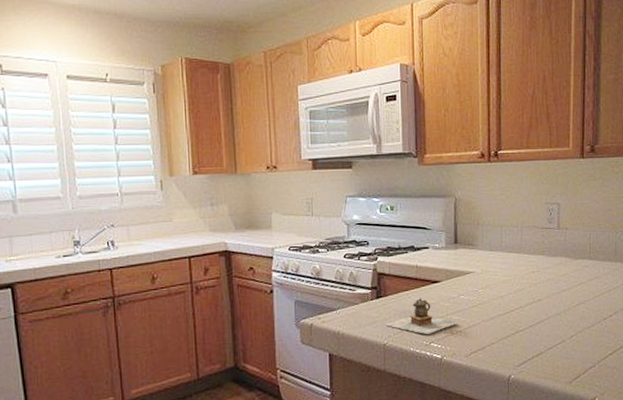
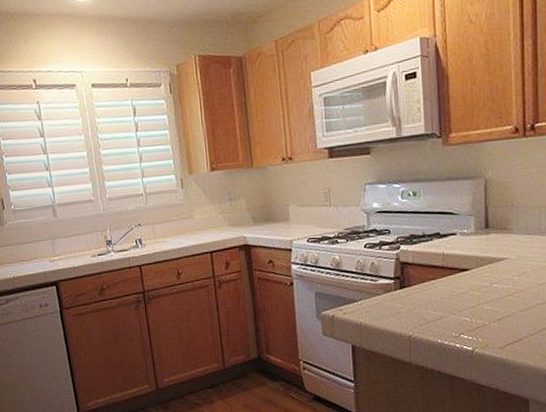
teapot: present [386,298,457,334] -> none [410,287,490,325]

